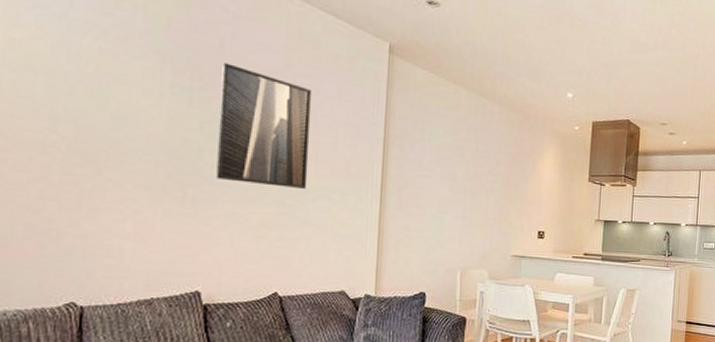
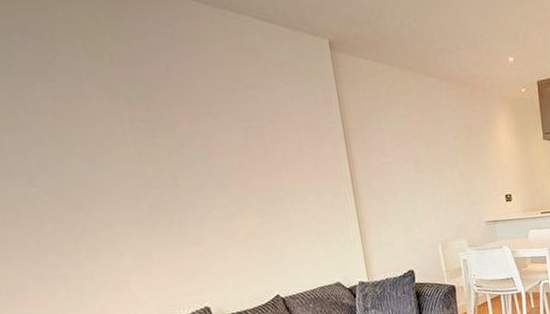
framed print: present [216,63,313,189] -> none [174,88,283,201]

